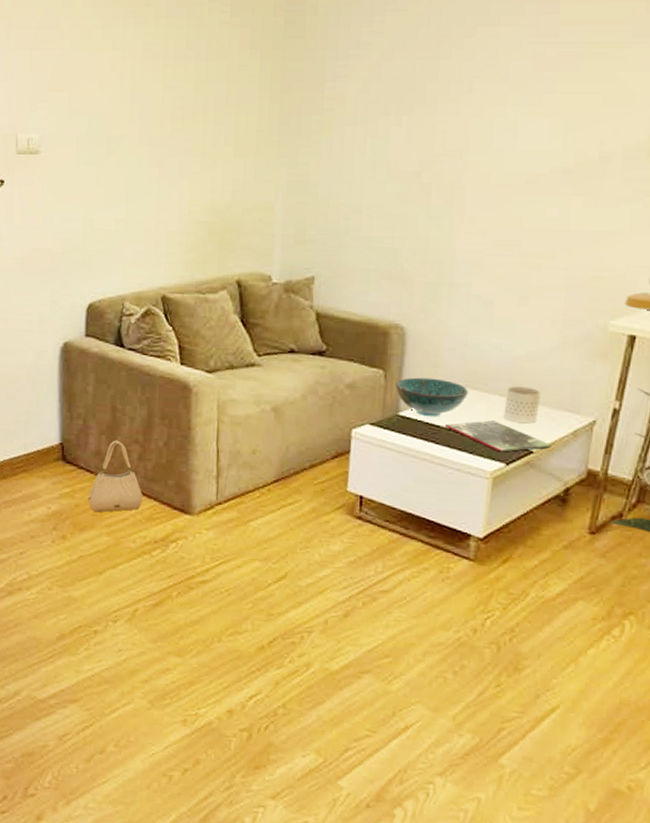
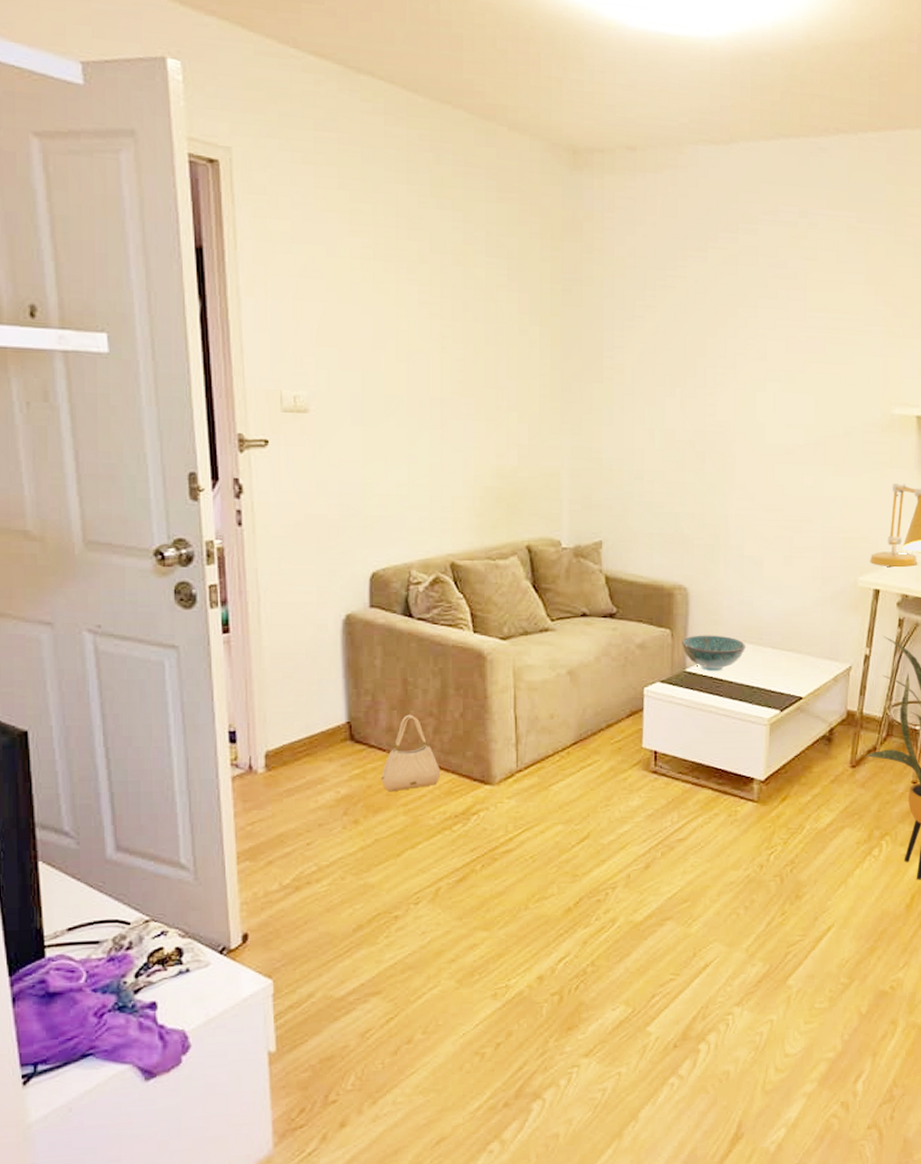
magazine: present [446,420,552,453] -> none [728,671,817,700]
mug: present [504,386,541,424] -> none [777,639,806,673]

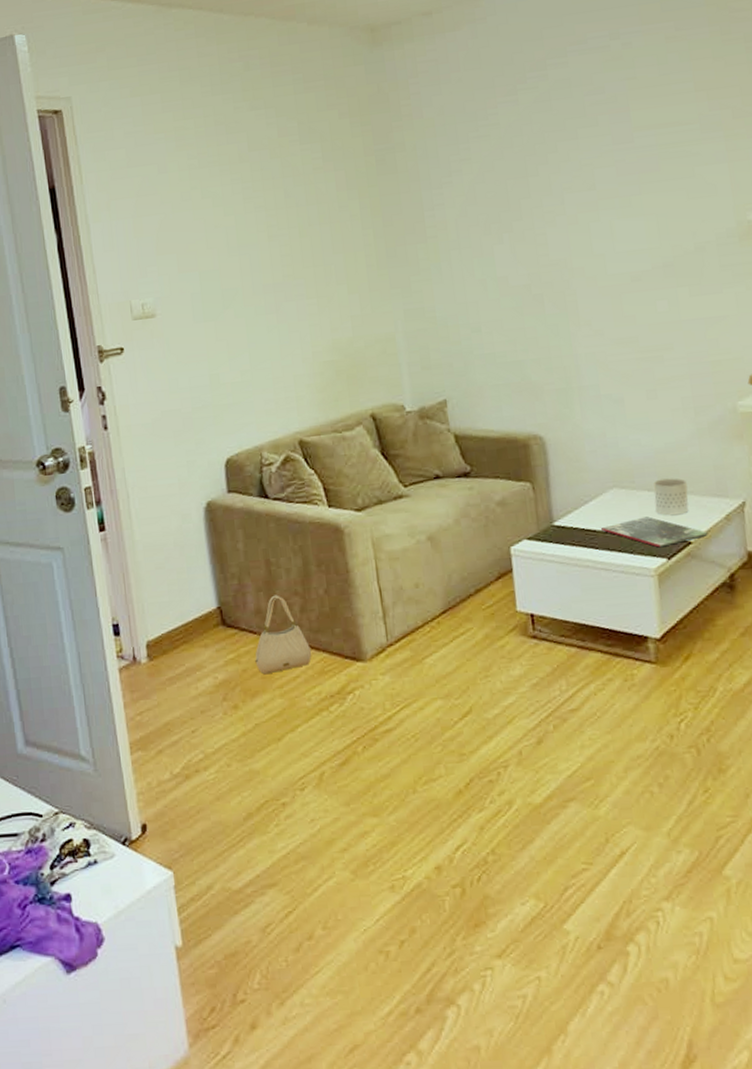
decorative bowl: present [682,635,746,672] -> none [545,483,618,523]
magazine: none [728,671,817,700] -> present [601,516,708,548]
mug: none [777,639,806,673] -> present [653,478,689,516]

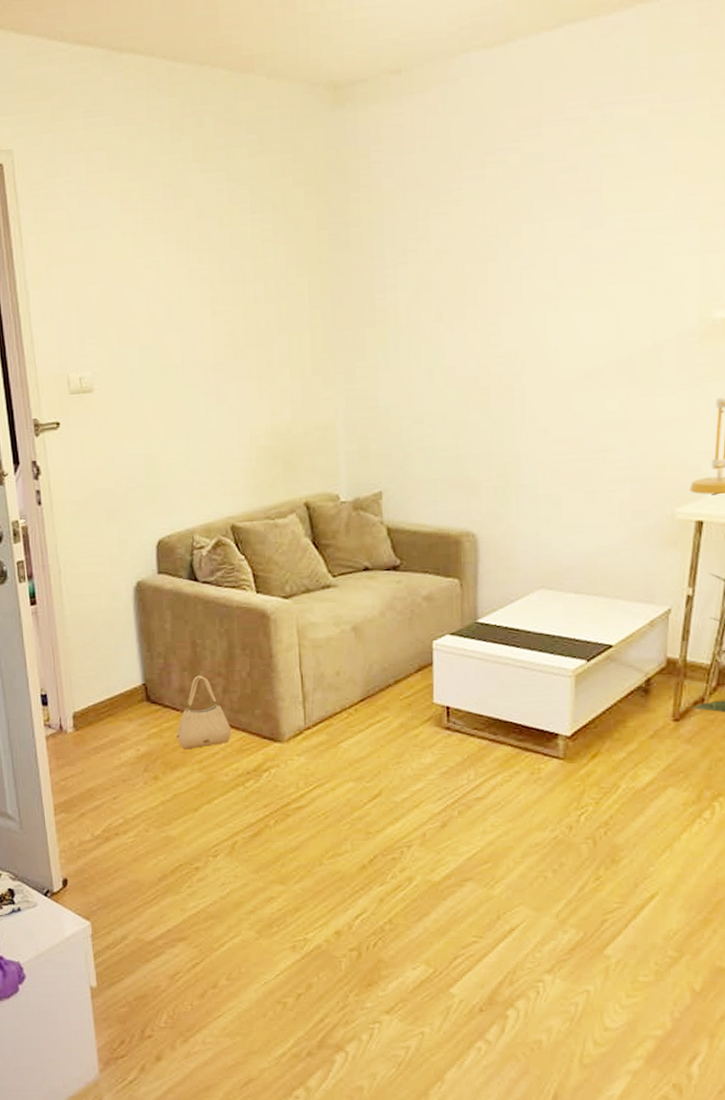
magazine: present [601,516,708,548] -> none [525,618,630,650]
mug: present [653,478,689,516] -> none [580,582,615,619]

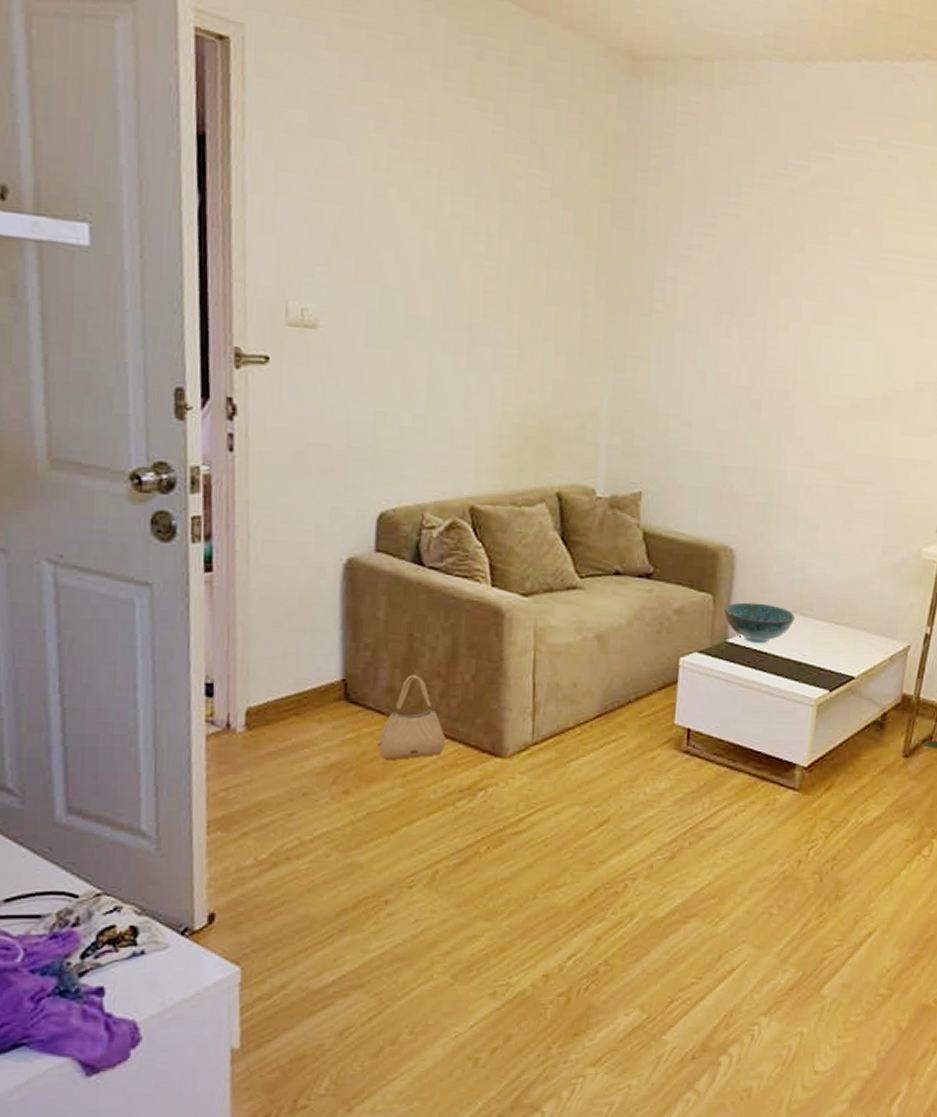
decorative bowl: none [472,582,545,622] -> present [724,602,796,644]

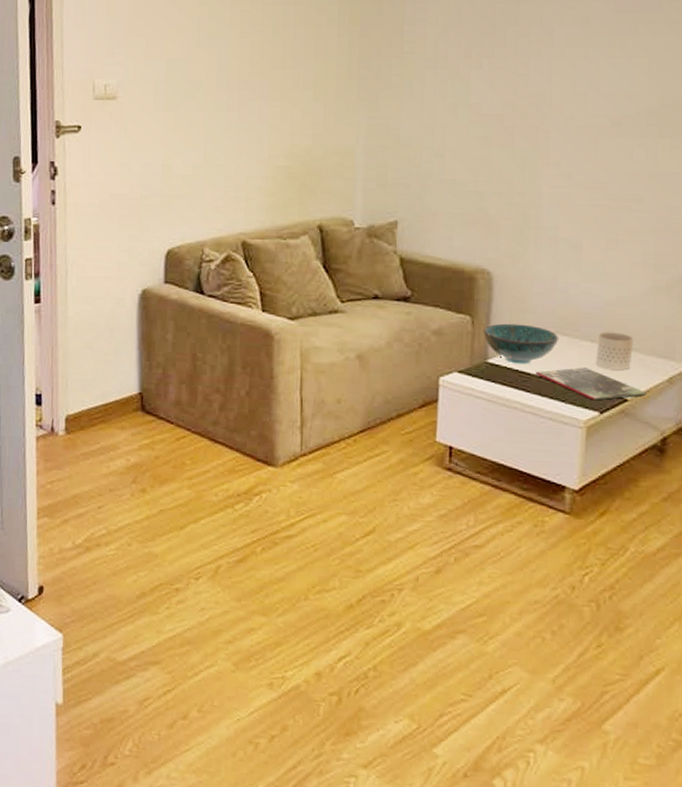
handbag: present [378,674,446,761] -> none [168,389,225,465]
magazine: none [773,646,871,679] -> present [536,367,647,401]
mug: none [828,611,861,650] -> present [596,332,633,371]

